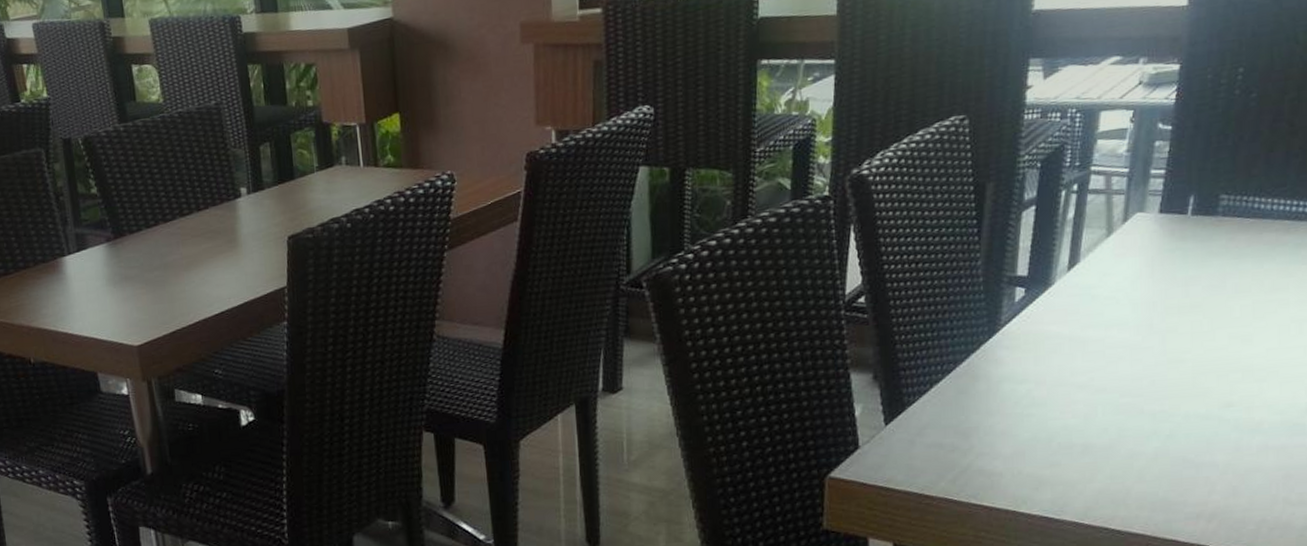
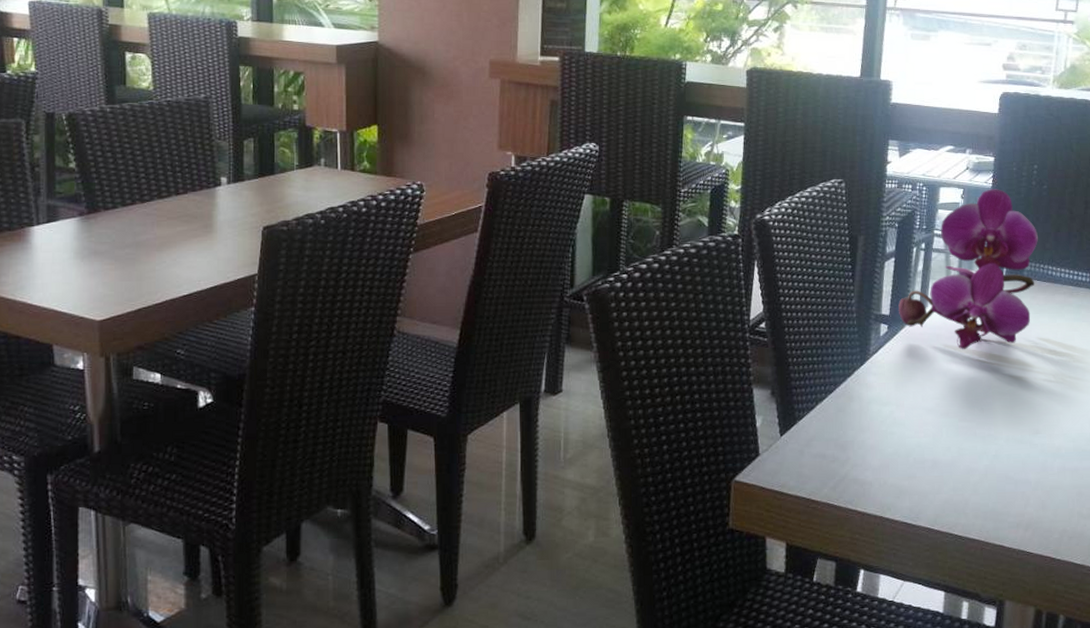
flower: none [1040,105,1242,312] -> present [898,189,1039,350]

